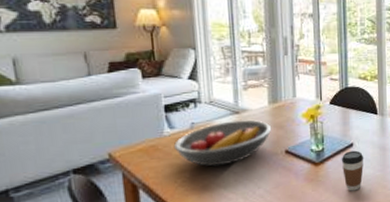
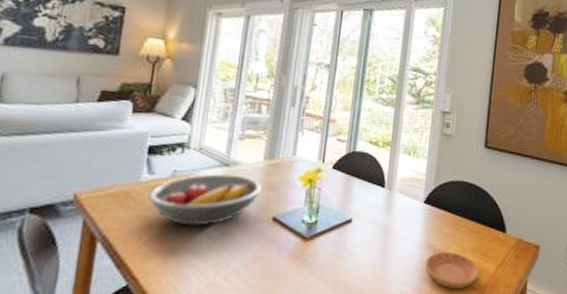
coffee cup: present [341,150,364,191] -> none [335,228,363,279]

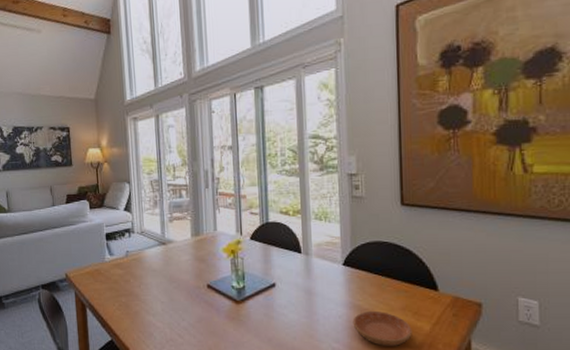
fruit bowl: present [147,173,263,226] -> none [112,251,195,294]

